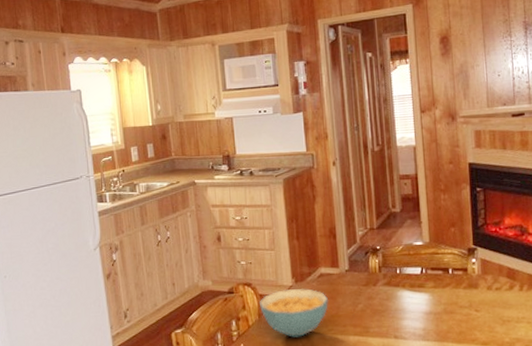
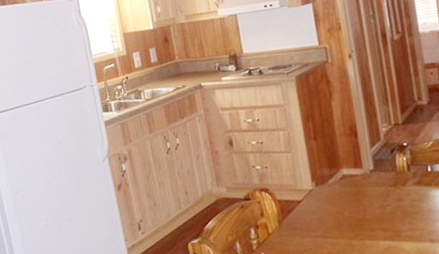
cereal bowl: present [259,289,329,337] -> none [277,192,354,244]

